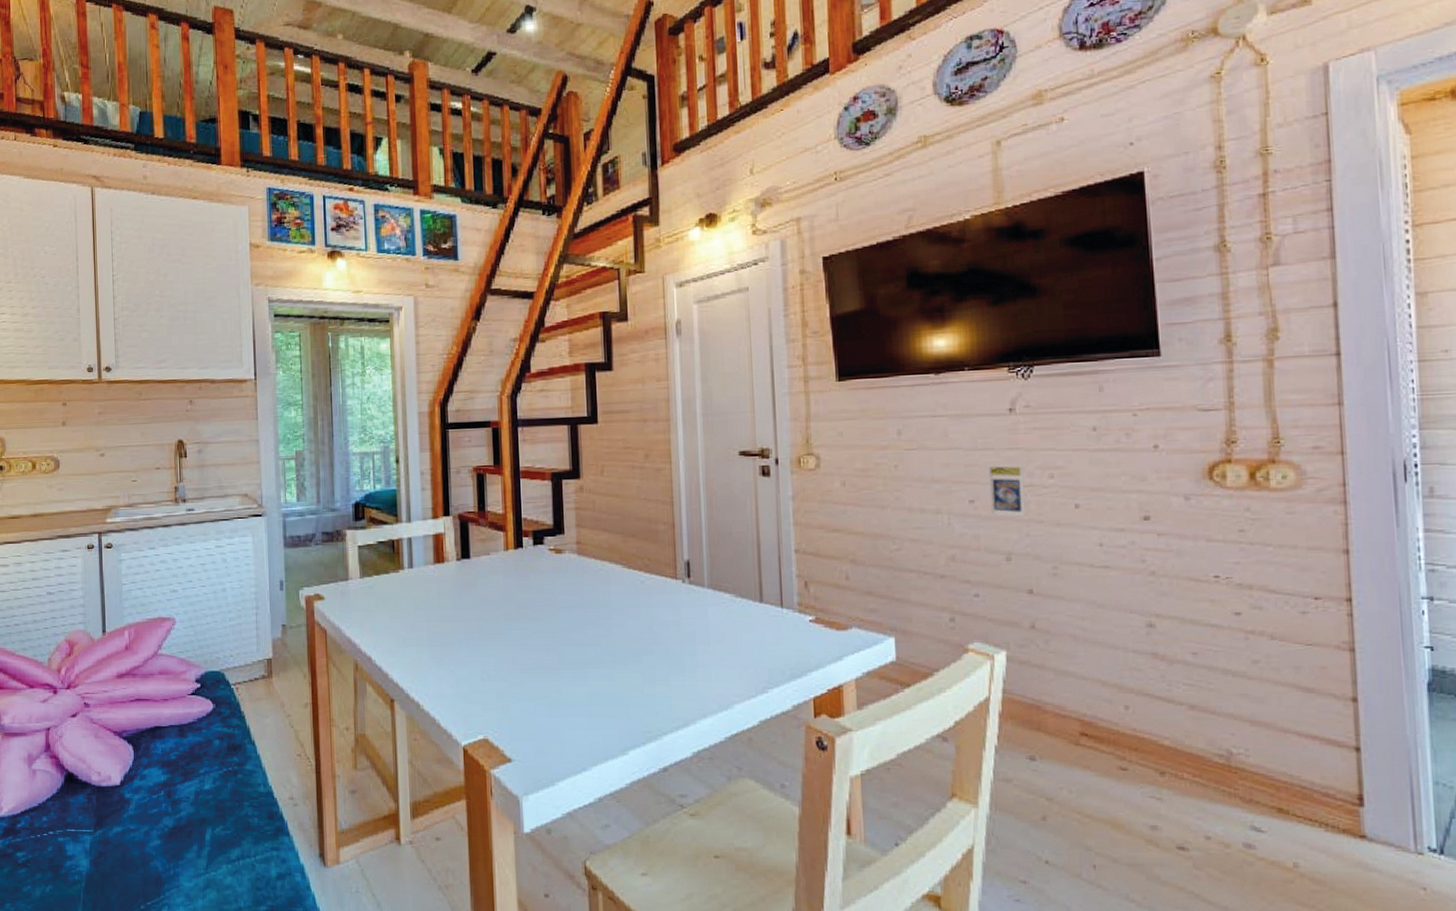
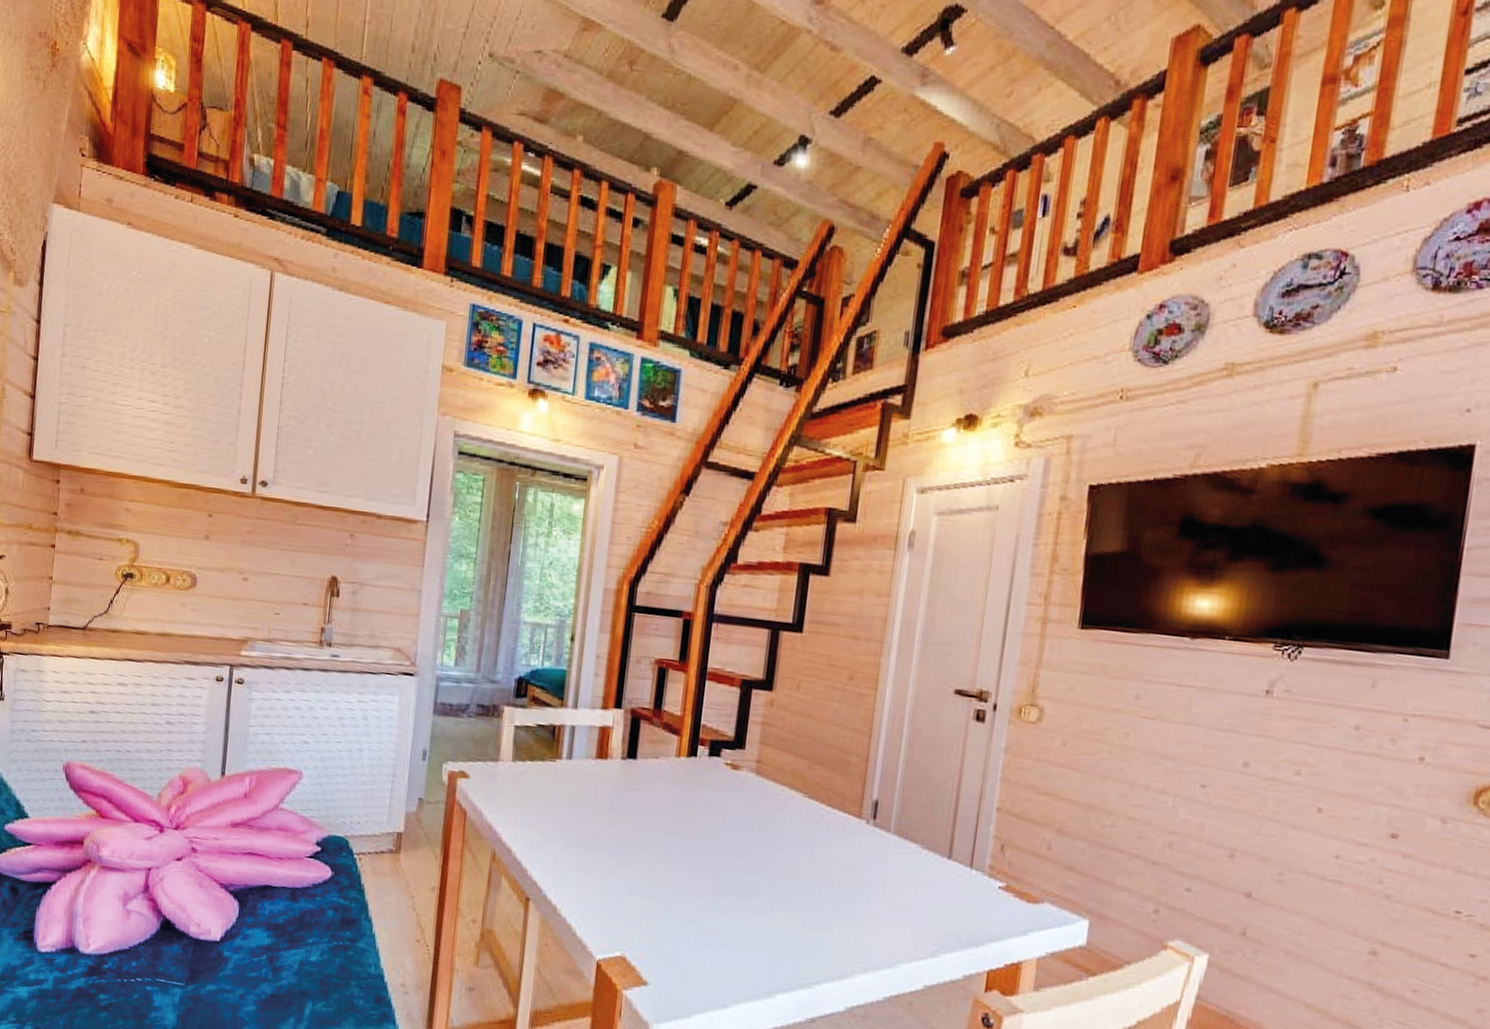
trading card display case: present [988,465,1026,517] -> none [1222,750,1269,813]

